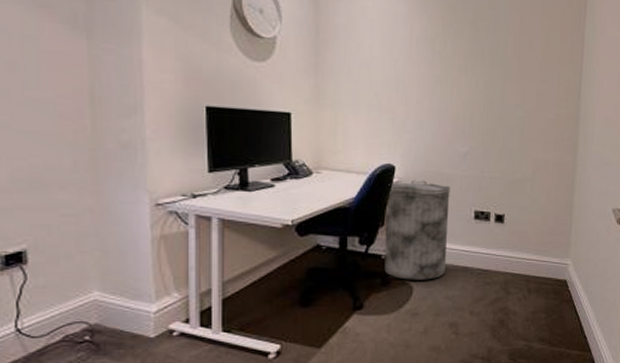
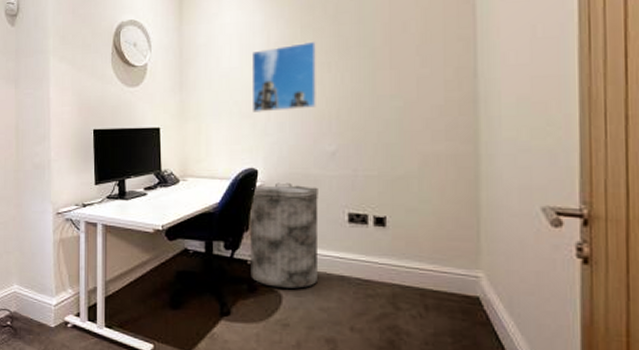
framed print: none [391,42,456,109] -> present [251,40,316,112]

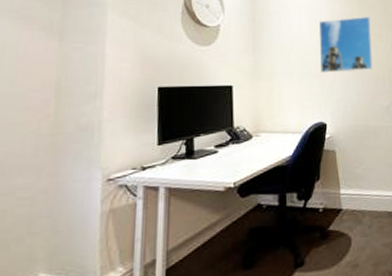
trash can: present [250,182,319,289] -> none [321,133,380,231]

